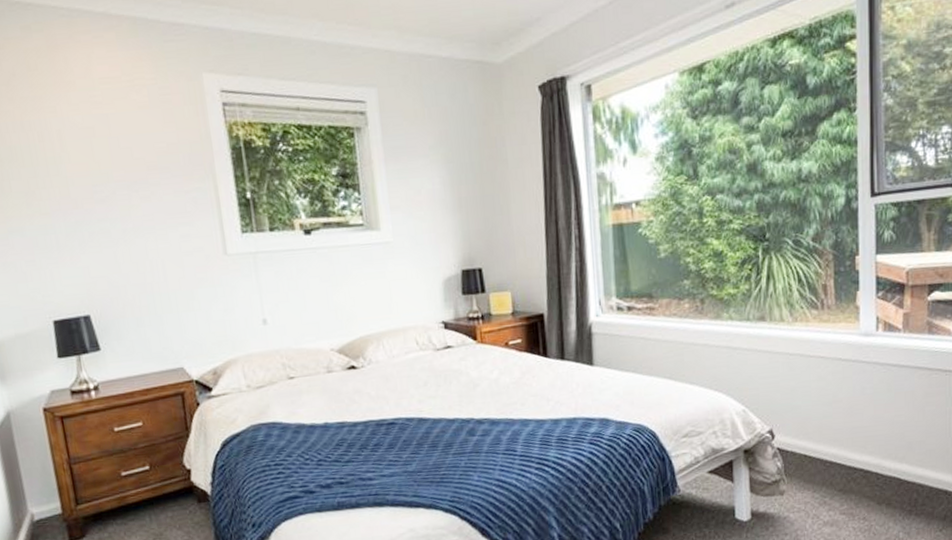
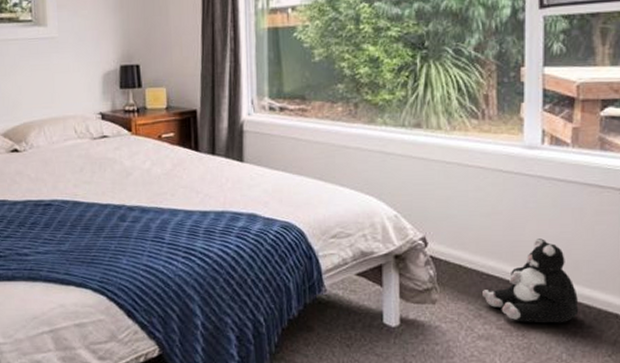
plush toy: none [826,423,913,506] -> present [483,239,579,323]

